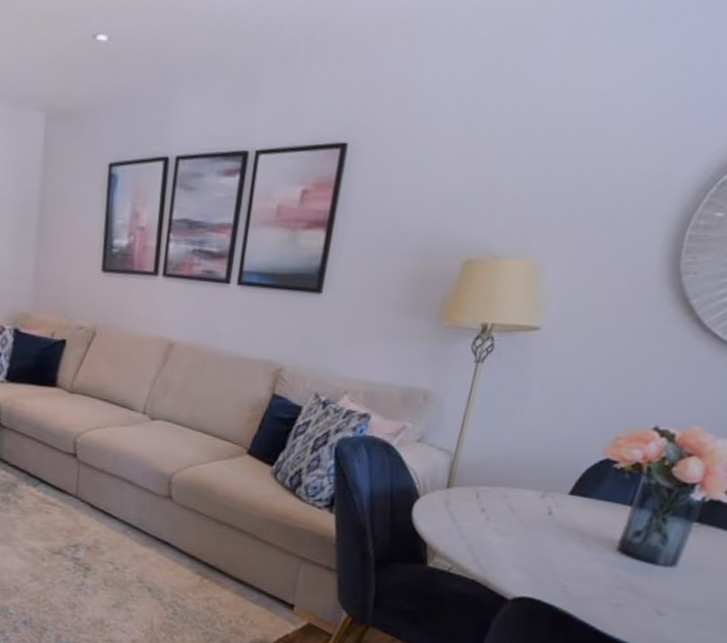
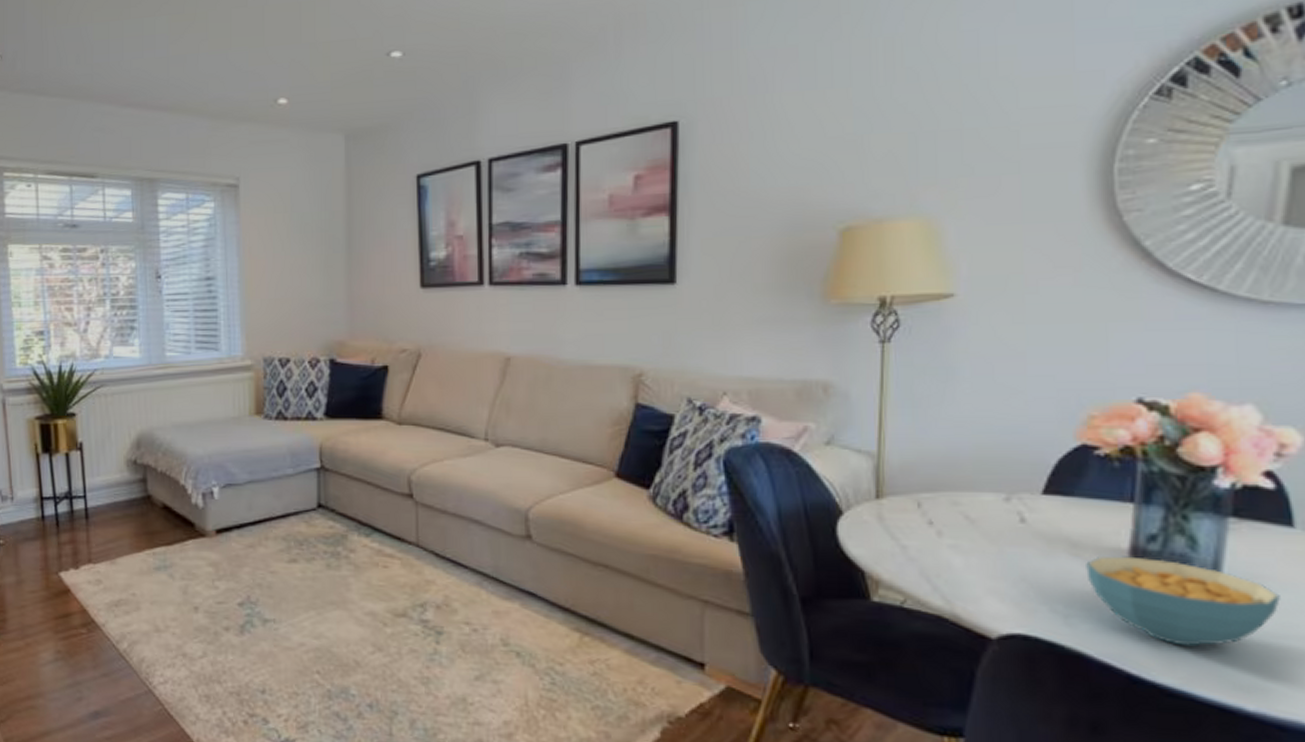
cereal bowl: none [585,544,713,614] -> present [1086,555,1280,647]

